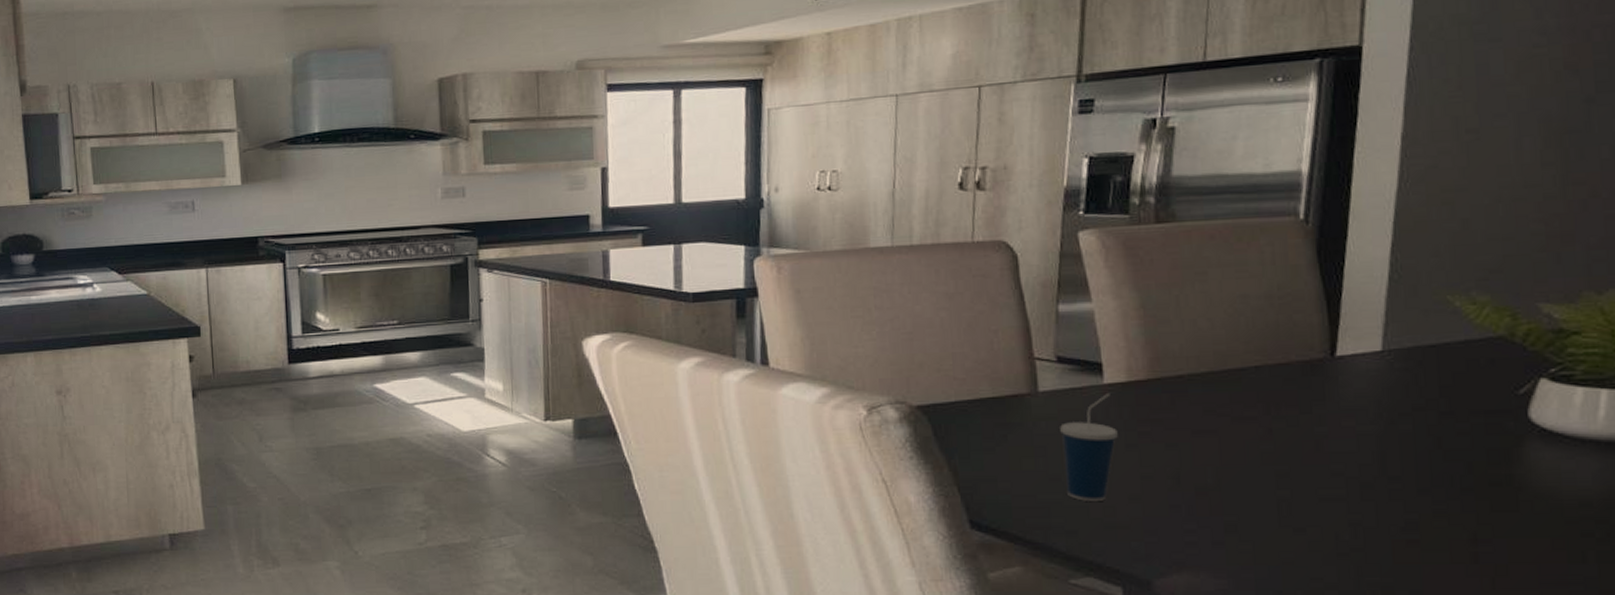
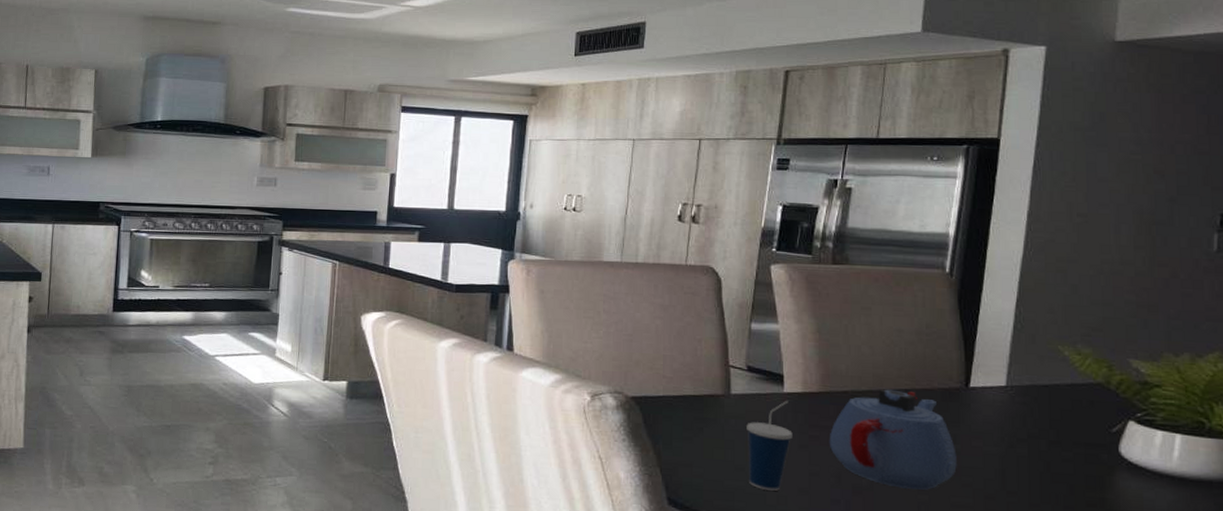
teapot: none [1162,368,1324,485] -> present [829,389,957,490]

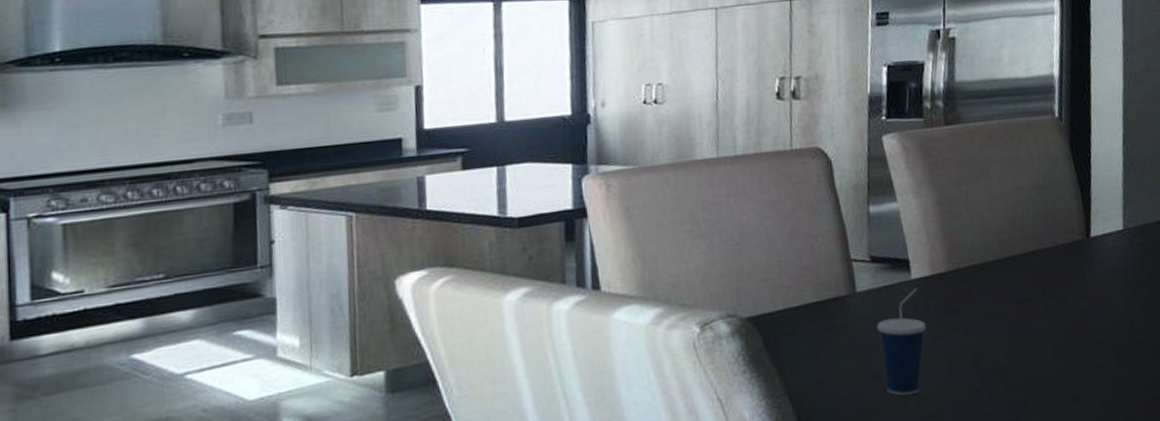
teapot: present [829,389,957,490] -> none [963,253,1089,361]

